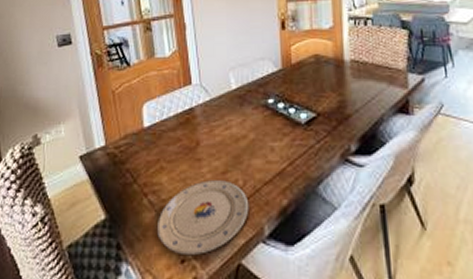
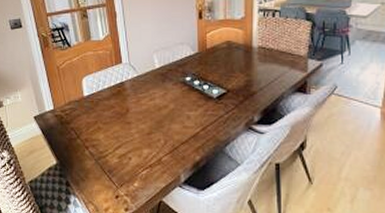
plate: present [156,180,249,255] -> none [96,139,169,193]

